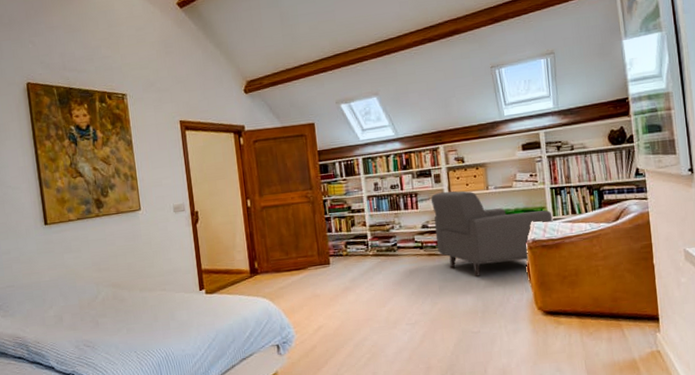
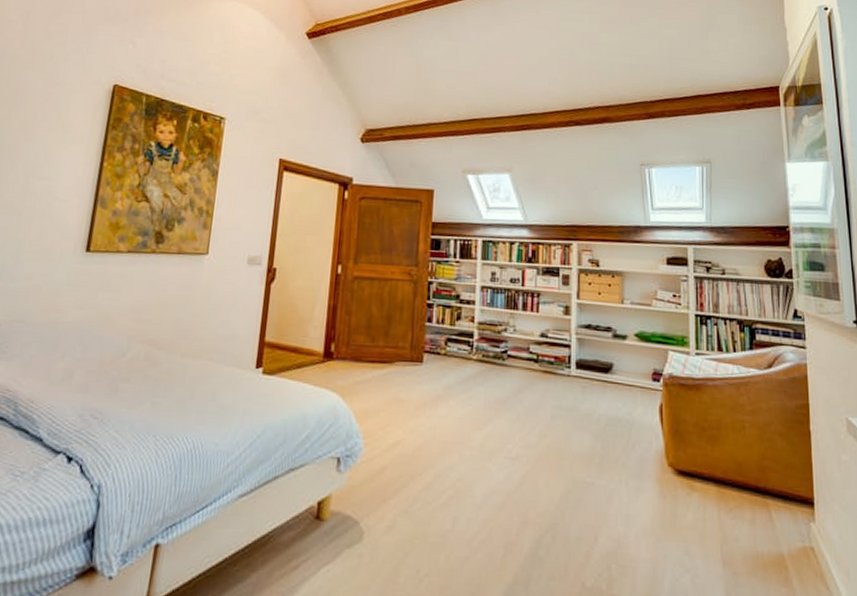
armchair: present [431,191,553,277] -> none [555,296,695,410]

